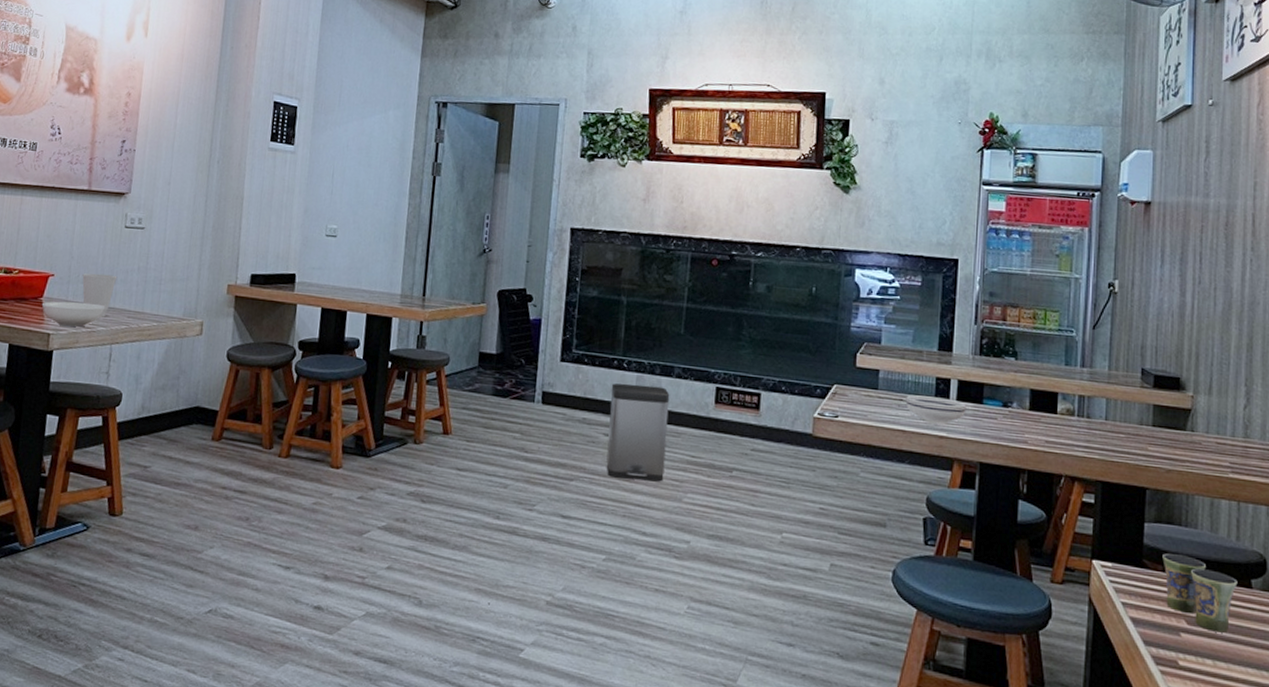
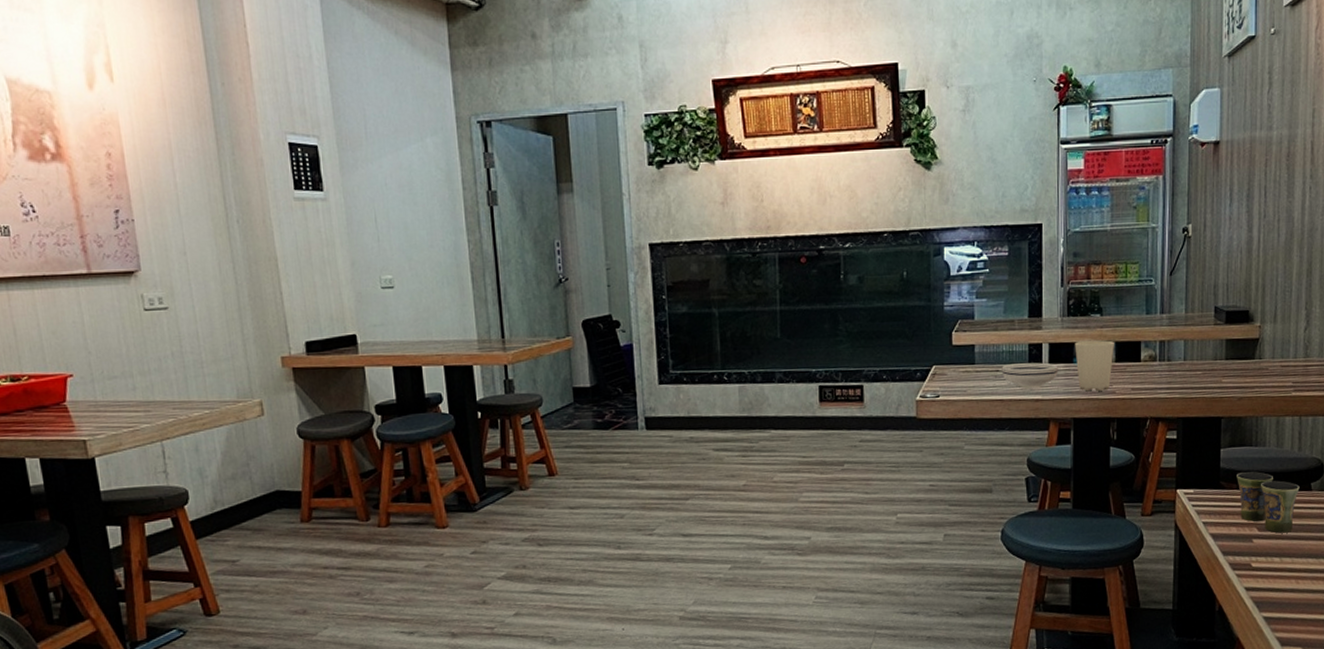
bowl: present [41,301,106,327] -> none [66,399,145,429]
cup: present [82,273,118,319] -> none [107,365,150,415]
pedal bin: present [606,383,670,482] -> none [714,394,778,490]
cup: none [985,383,1029,439] -> present [1075,340,1114,392]

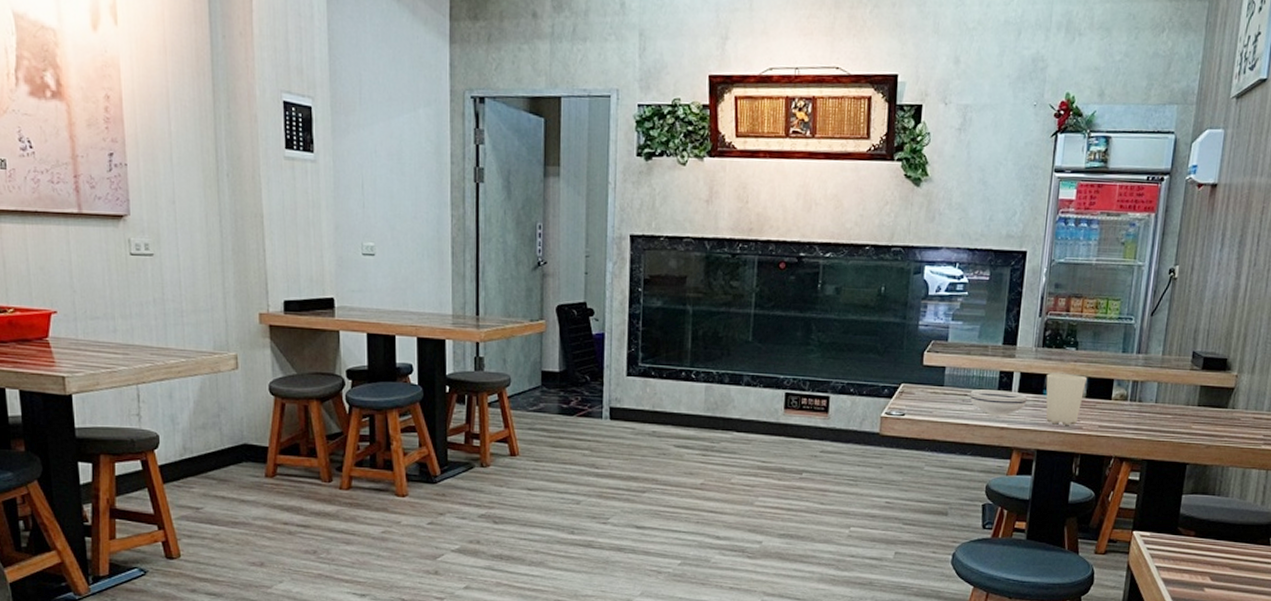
cup: present [1236,472,1300,533] -> none [1194,521,1258,585]

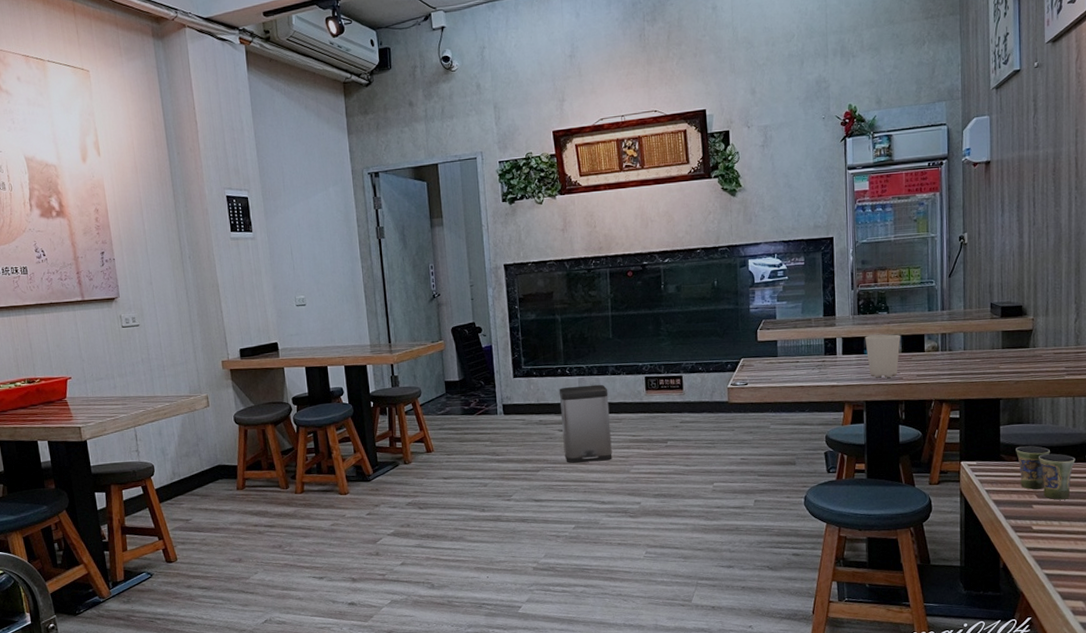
pedal bin: none [678,394,739,488] -> present [559,384,612,463]
bowl: present [969,389,1028,416] -> none [801,354,851,376]
cup: none [1194,521,1258,585] -> present [1016,446,1075,500]

